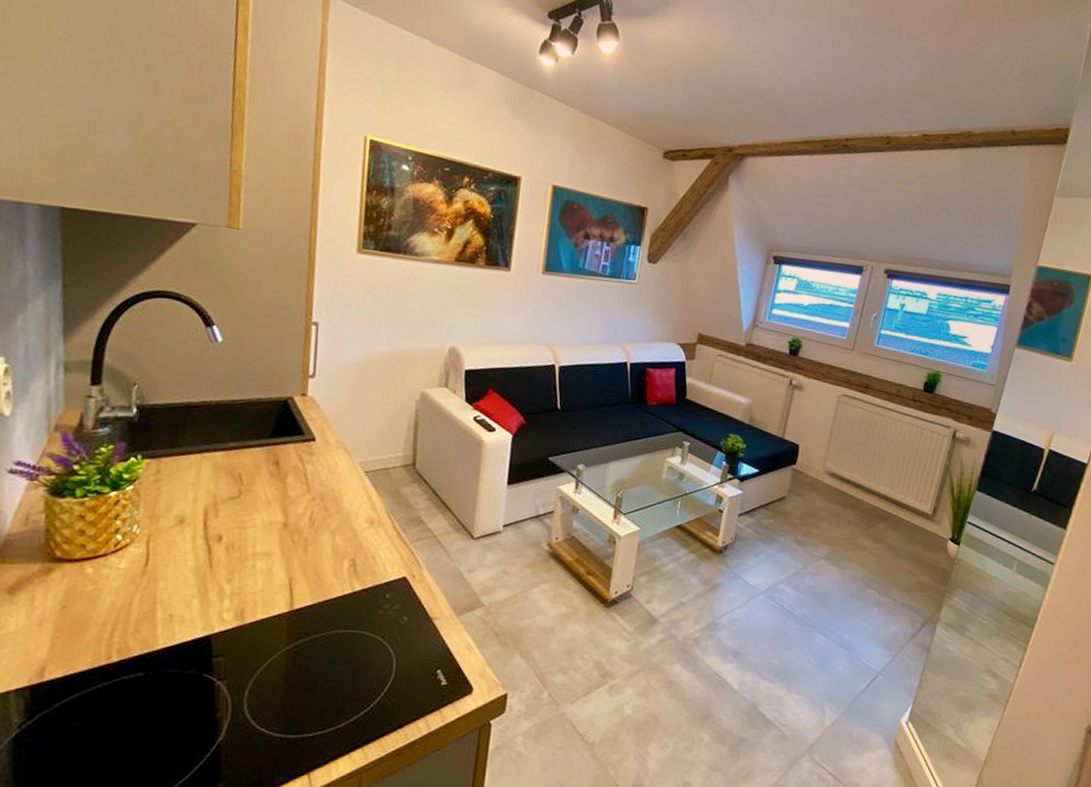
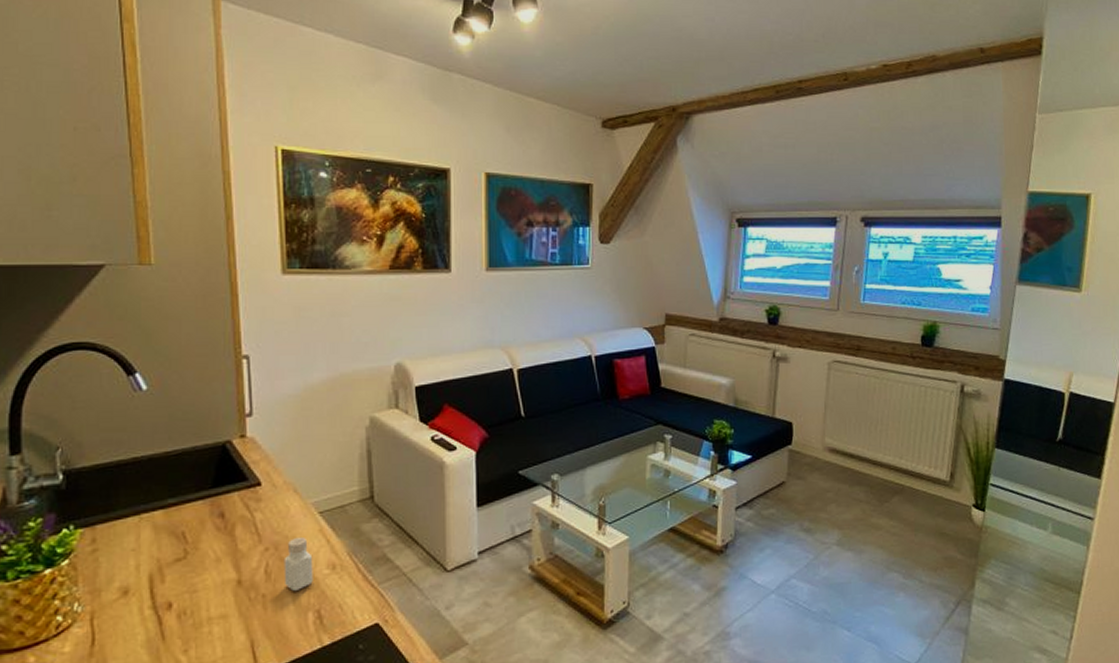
pepper shaker: none [326,491,354,539] -> present [283,536,313,591]

